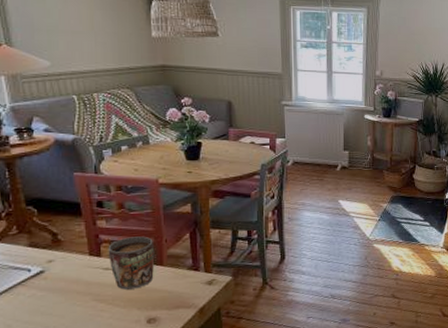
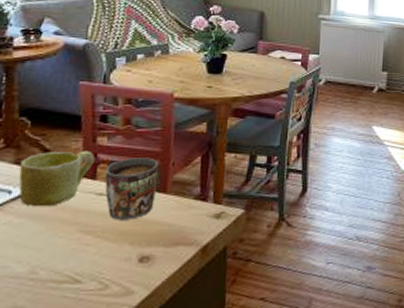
mug: none [34,232,98,282] -> present [19,150,95,207]

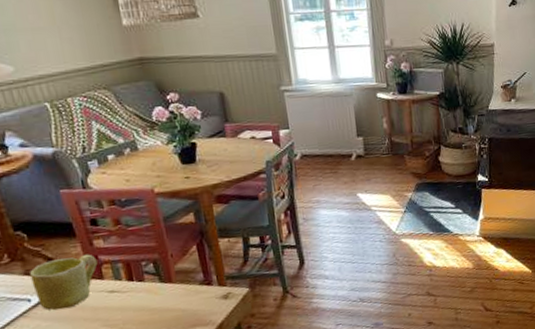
mug: present [105,157,159,220] -> none [109,252,164,313]

